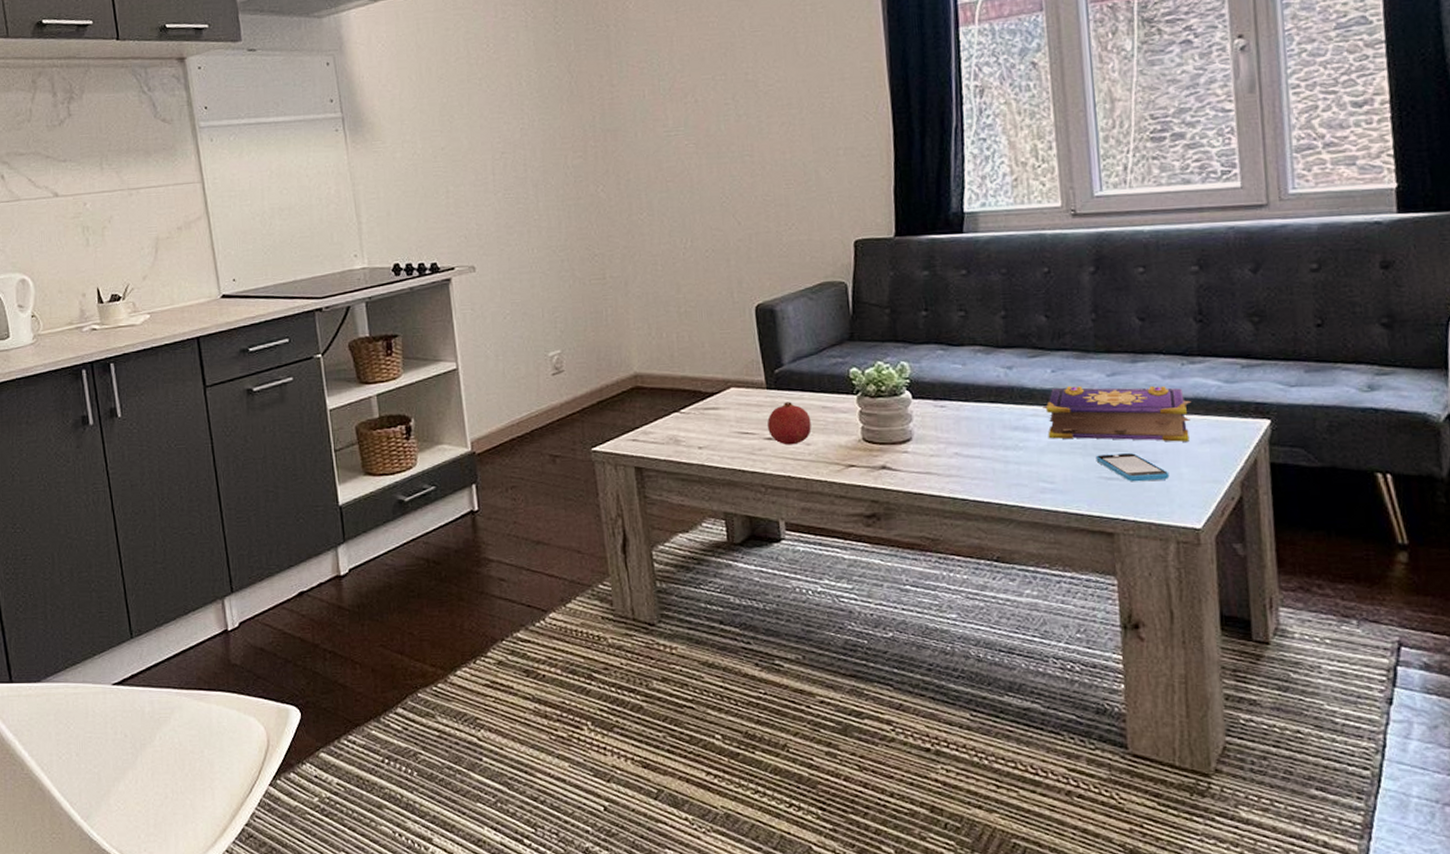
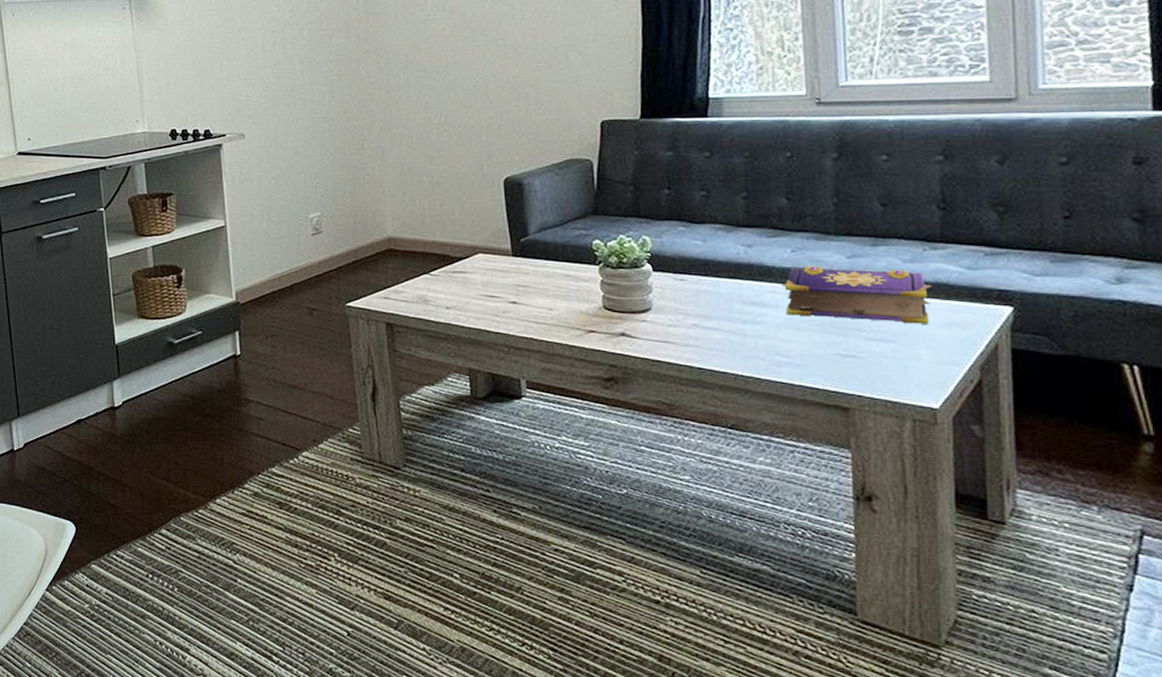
fruit: present [767,402,811,445] -> none [512,269,554,309]
smartphone: present [1095,453,1170,482] -> none [833,333,908,361]

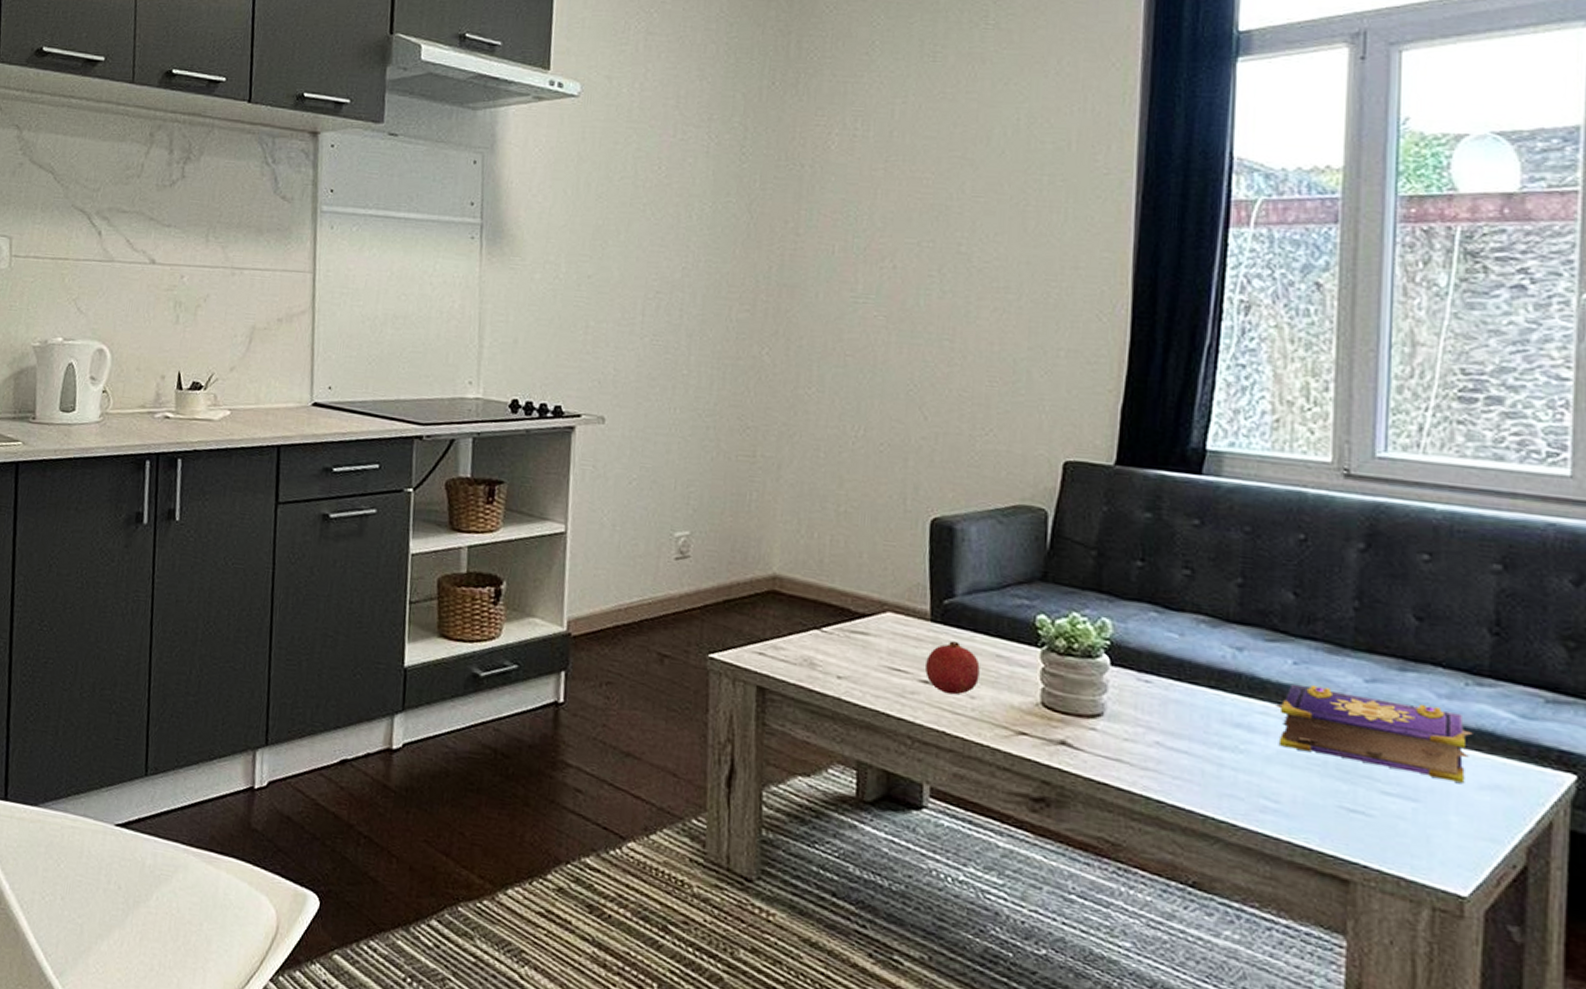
fruit: none [512,269,554,309] -> present [925,641,980,695]

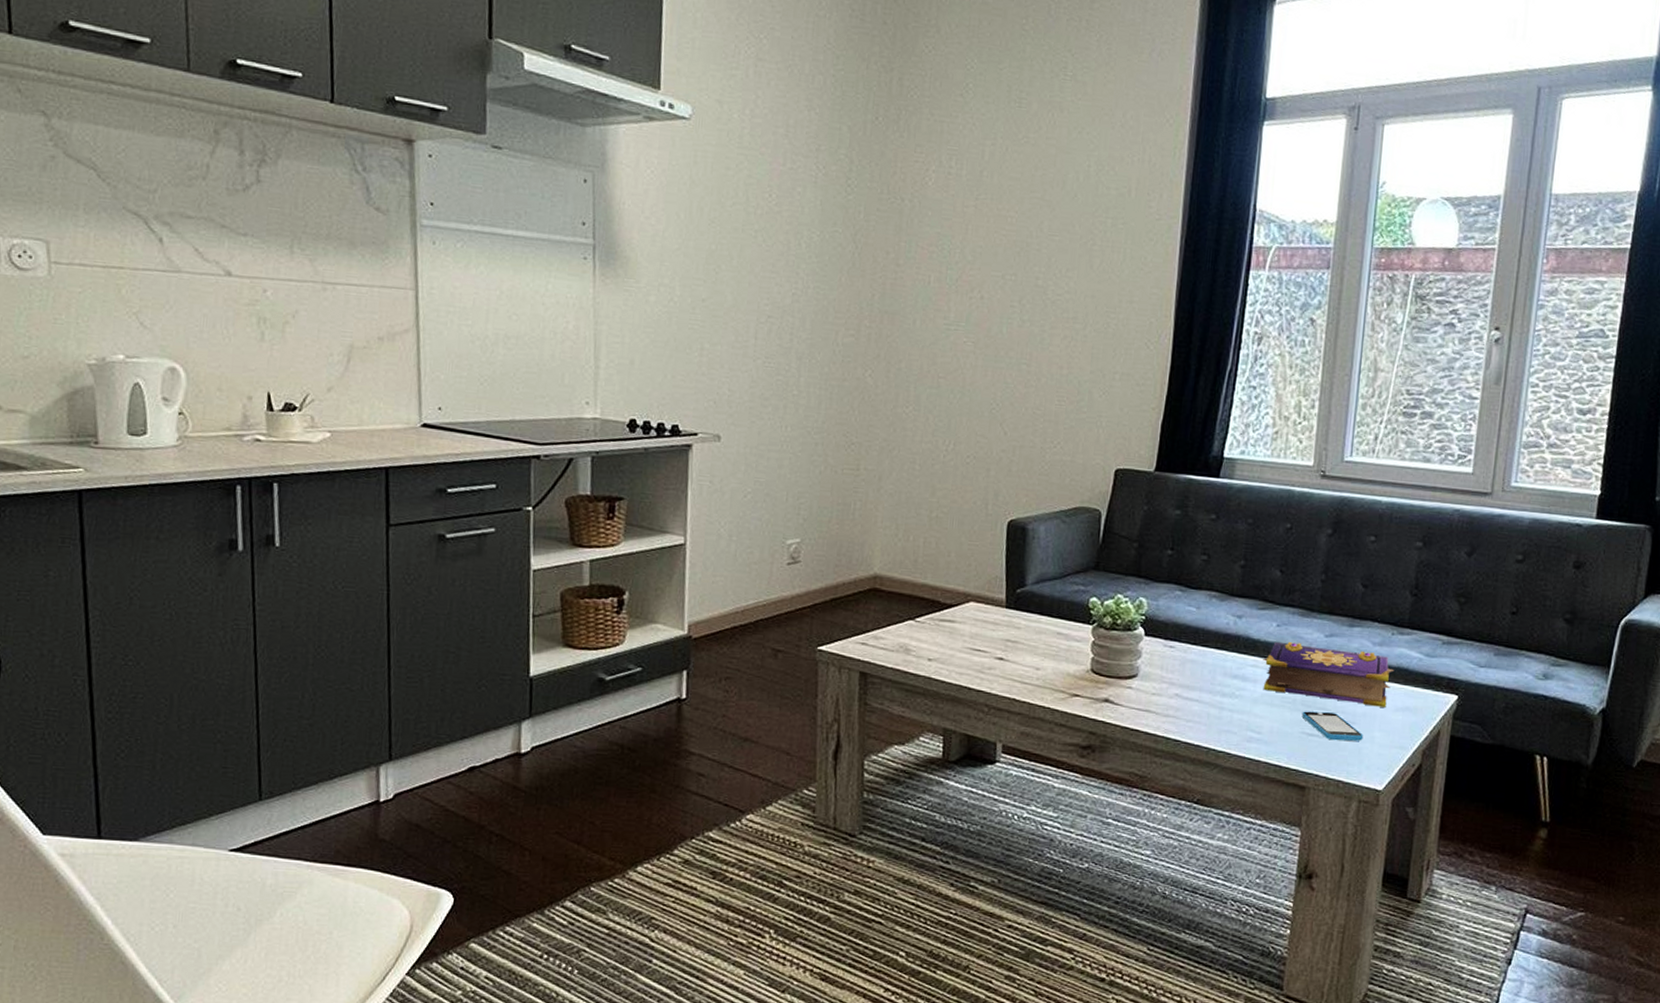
fruit: present [925,641,980,695] -> none [1001,623,1044,668]
smartphone: none [1337,778,1433,826] -> present [1301,711,1364,741]

